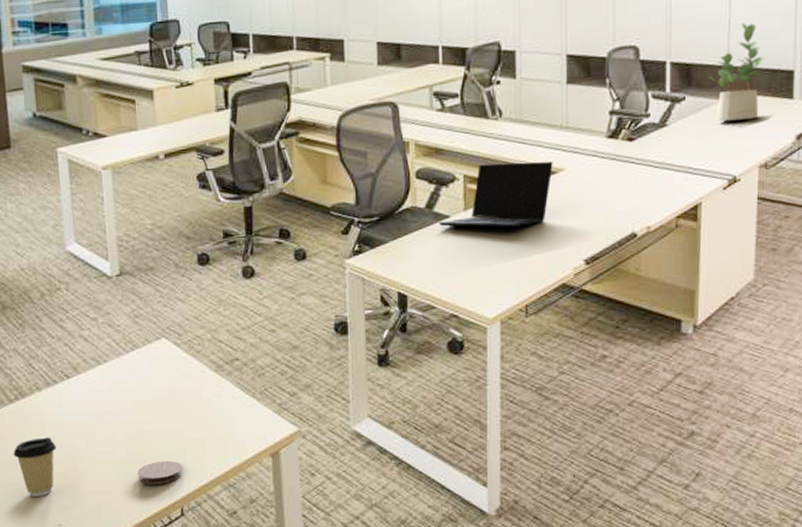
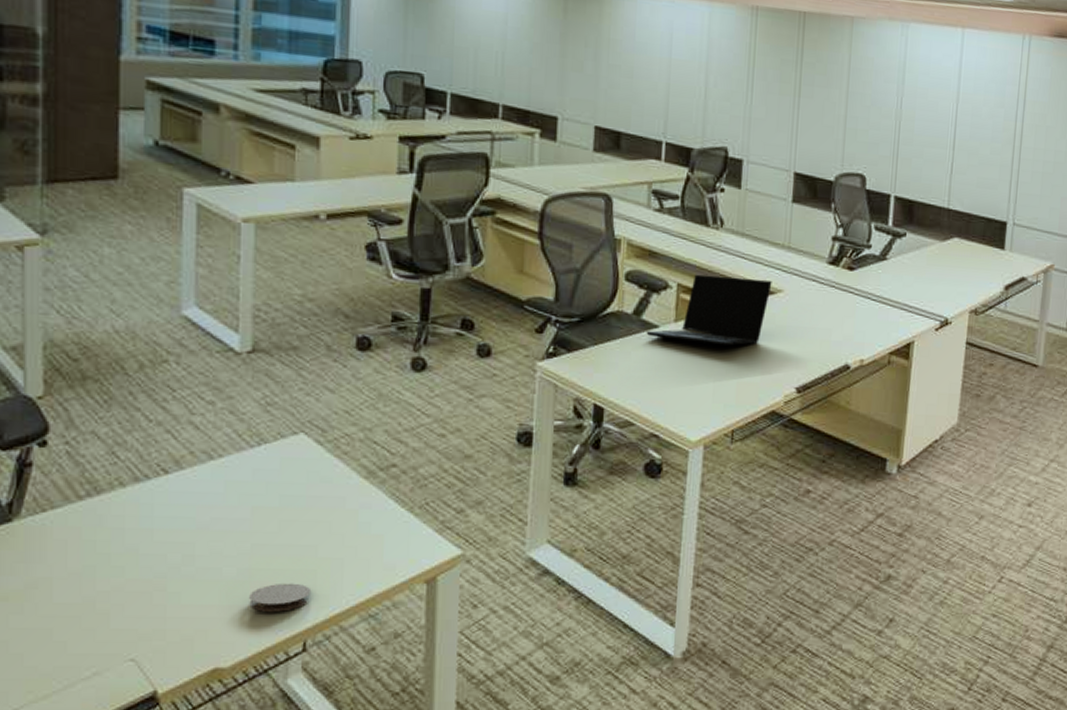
coffee cup: present [13,437,56,496] -> none [75,547,139,622]
potted plant: present [709,22,764,121] -> none [930,168,981,265]

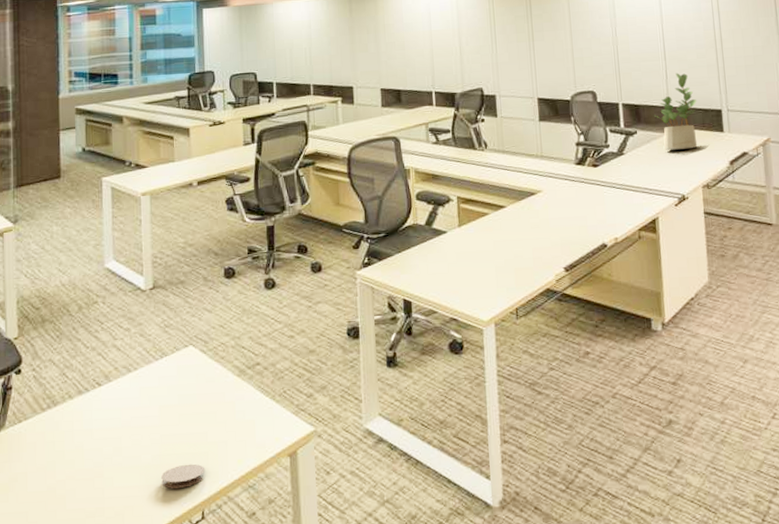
laptop: present [646,274,772,347] -> none [437,184,532,241]
potted plant: none [930,168,981,265] -> present [654,73,698,151]

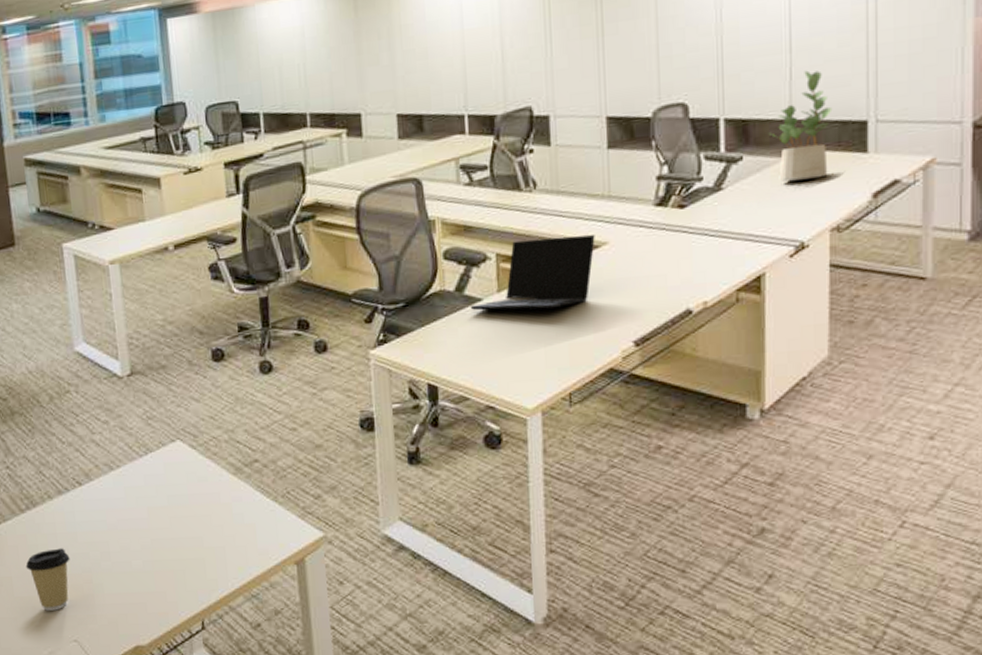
coffee cup: none [41,444,84,505] -> present [25,548,70,611]
coaster: present [161,463,205,488] -> none [155,570,203,596]
laptop: none [437,184,532,241] -> present [470,235,595,311]

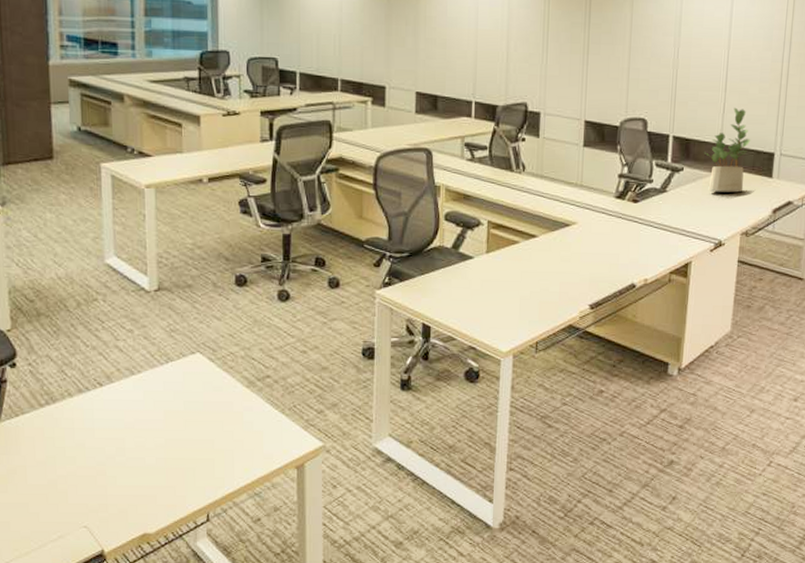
coffee cup: present [25,548,70,611] -> none [41,442,86,499]
laptop: present [470,235,595,311] -> none [463,212,567,272]

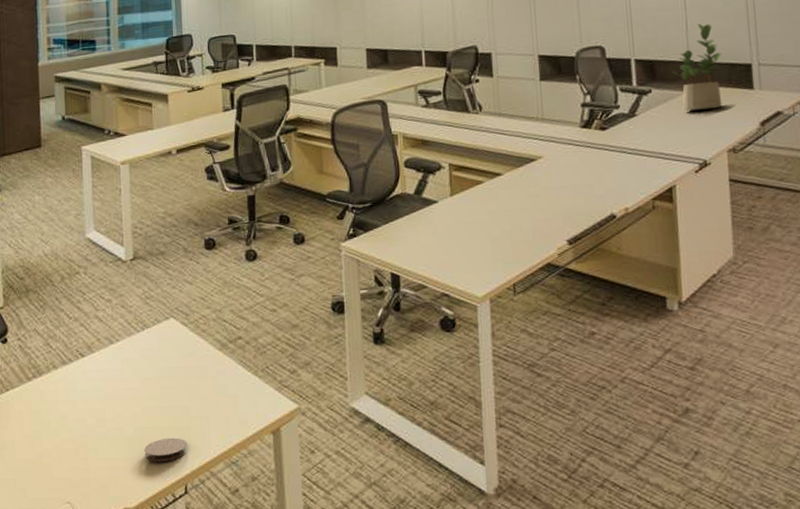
coaster: none [166,469,211,491] -> present [144,437,188,462]

